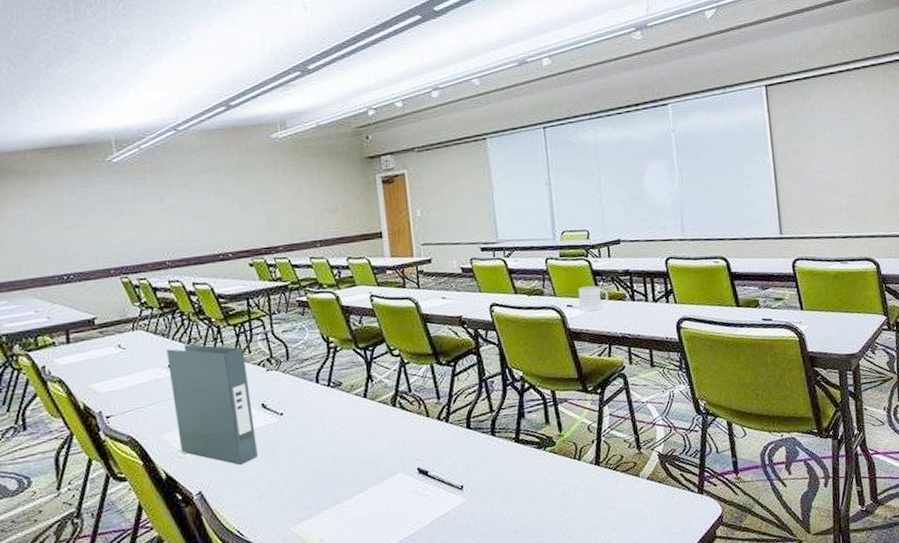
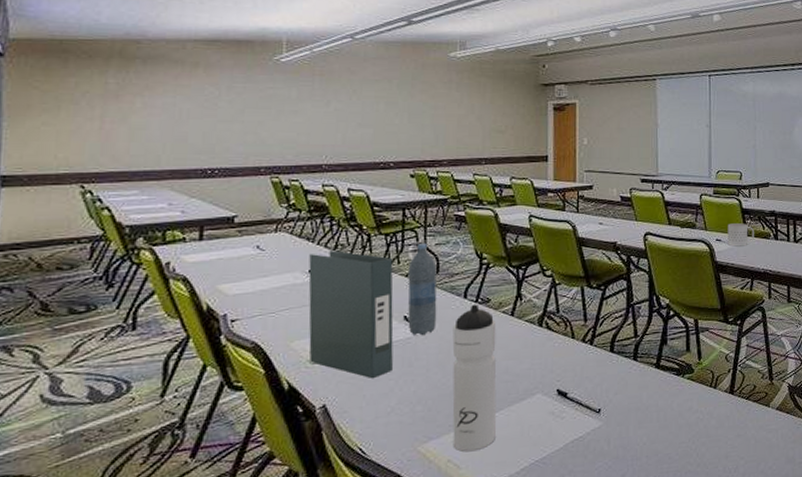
water bottle: none [259,330,293,422] -> present [407,242,437,336]
water bottle: none [309,388,363,532] -> present [452,304,497,452]

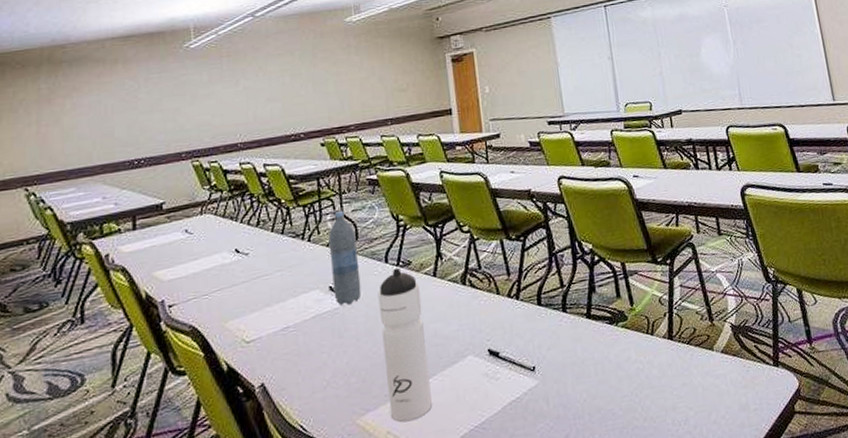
binder: present [308,250,394,378] -> none [234,227,324,353]
mug: present [727,223,754,247] -> none [643,155,674,182]

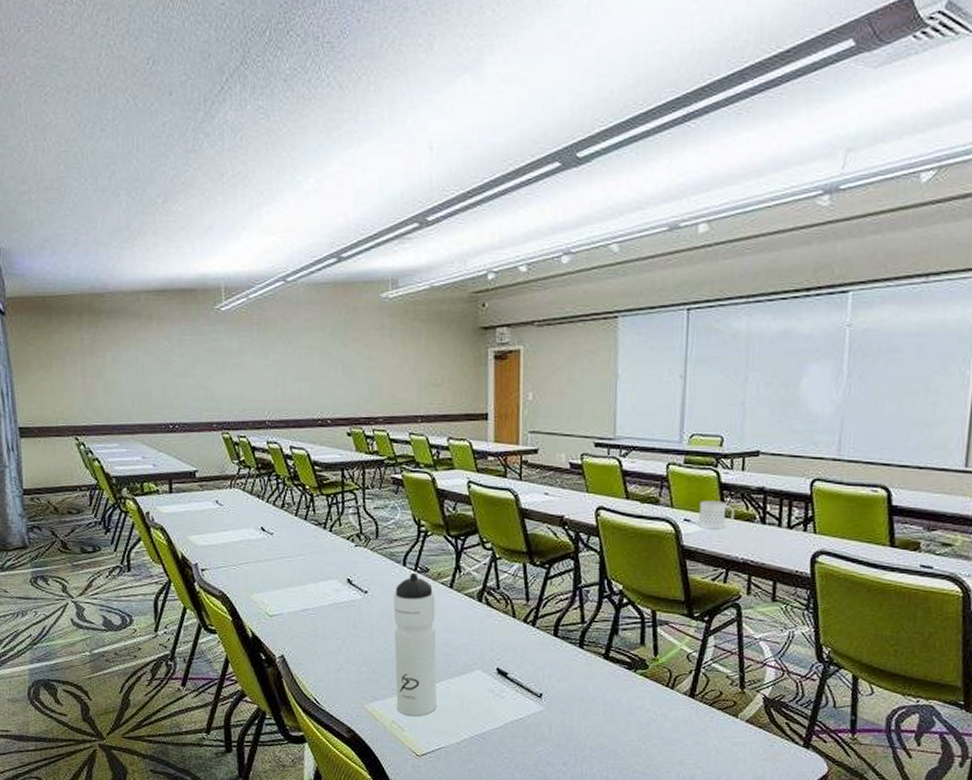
water bottle: present [328,210,361,305] -> none [349,505,378,600]
mug: none [643,155,674,182] -> present [698,501,735,530]

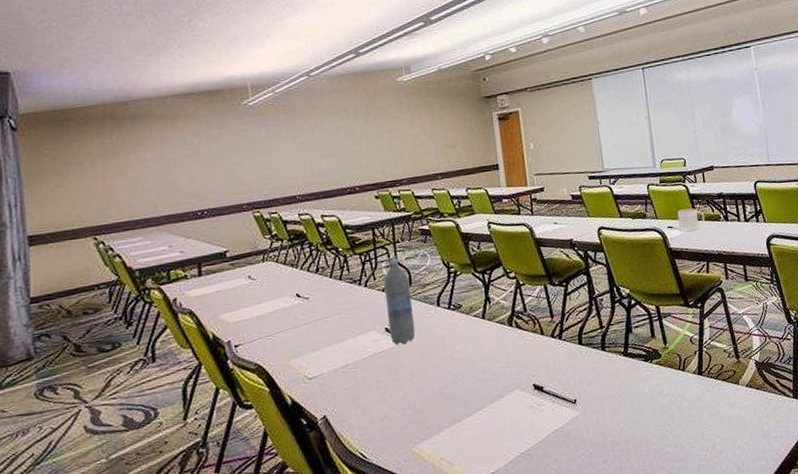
water bottle: none [349,505,378,600] -> present [383,258,415,345]
water bottle: present [393,572,437,717] -> none [430,310,482,450]

